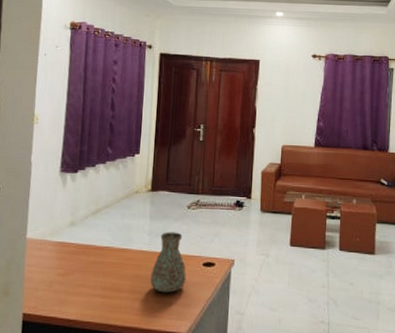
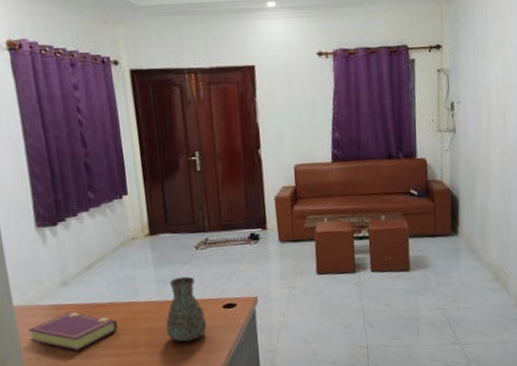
book: none [33,250,110,287] -> present [28,312,118,351]

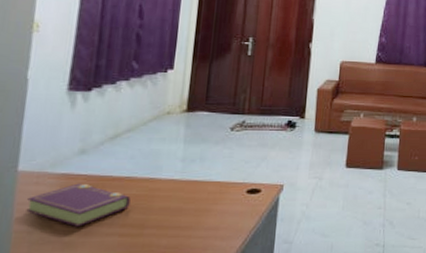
decorative vase: present [166,276,207,342] -> none [182,157,227,226]

